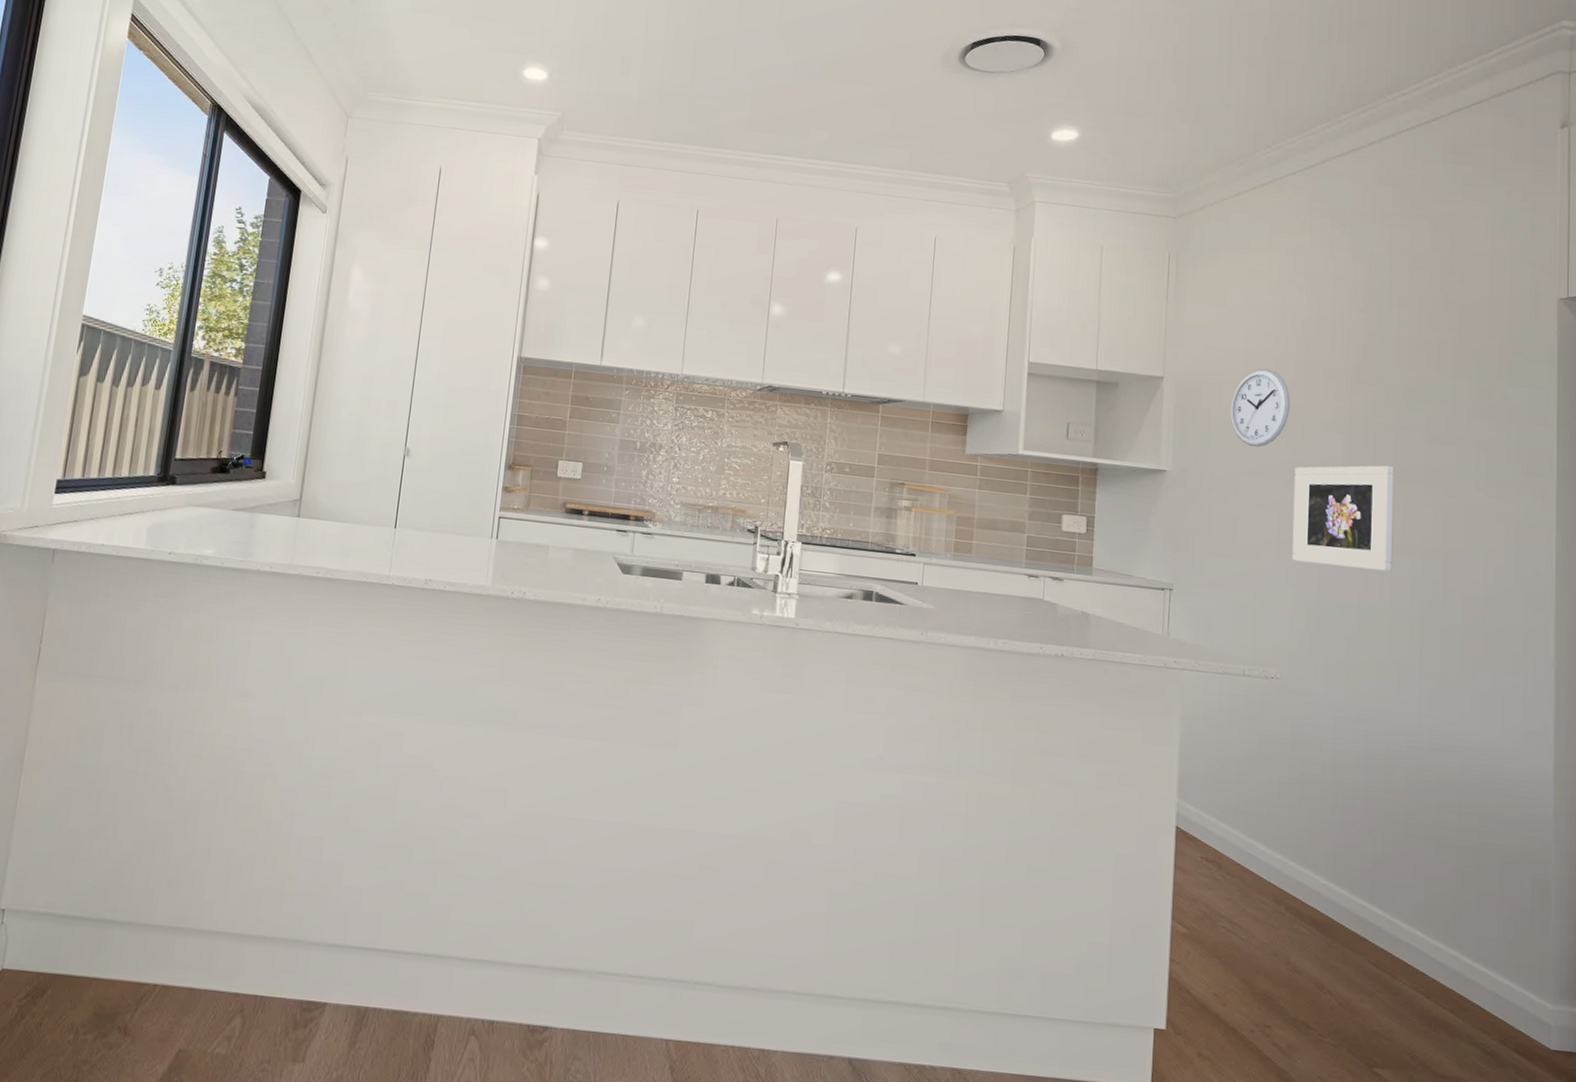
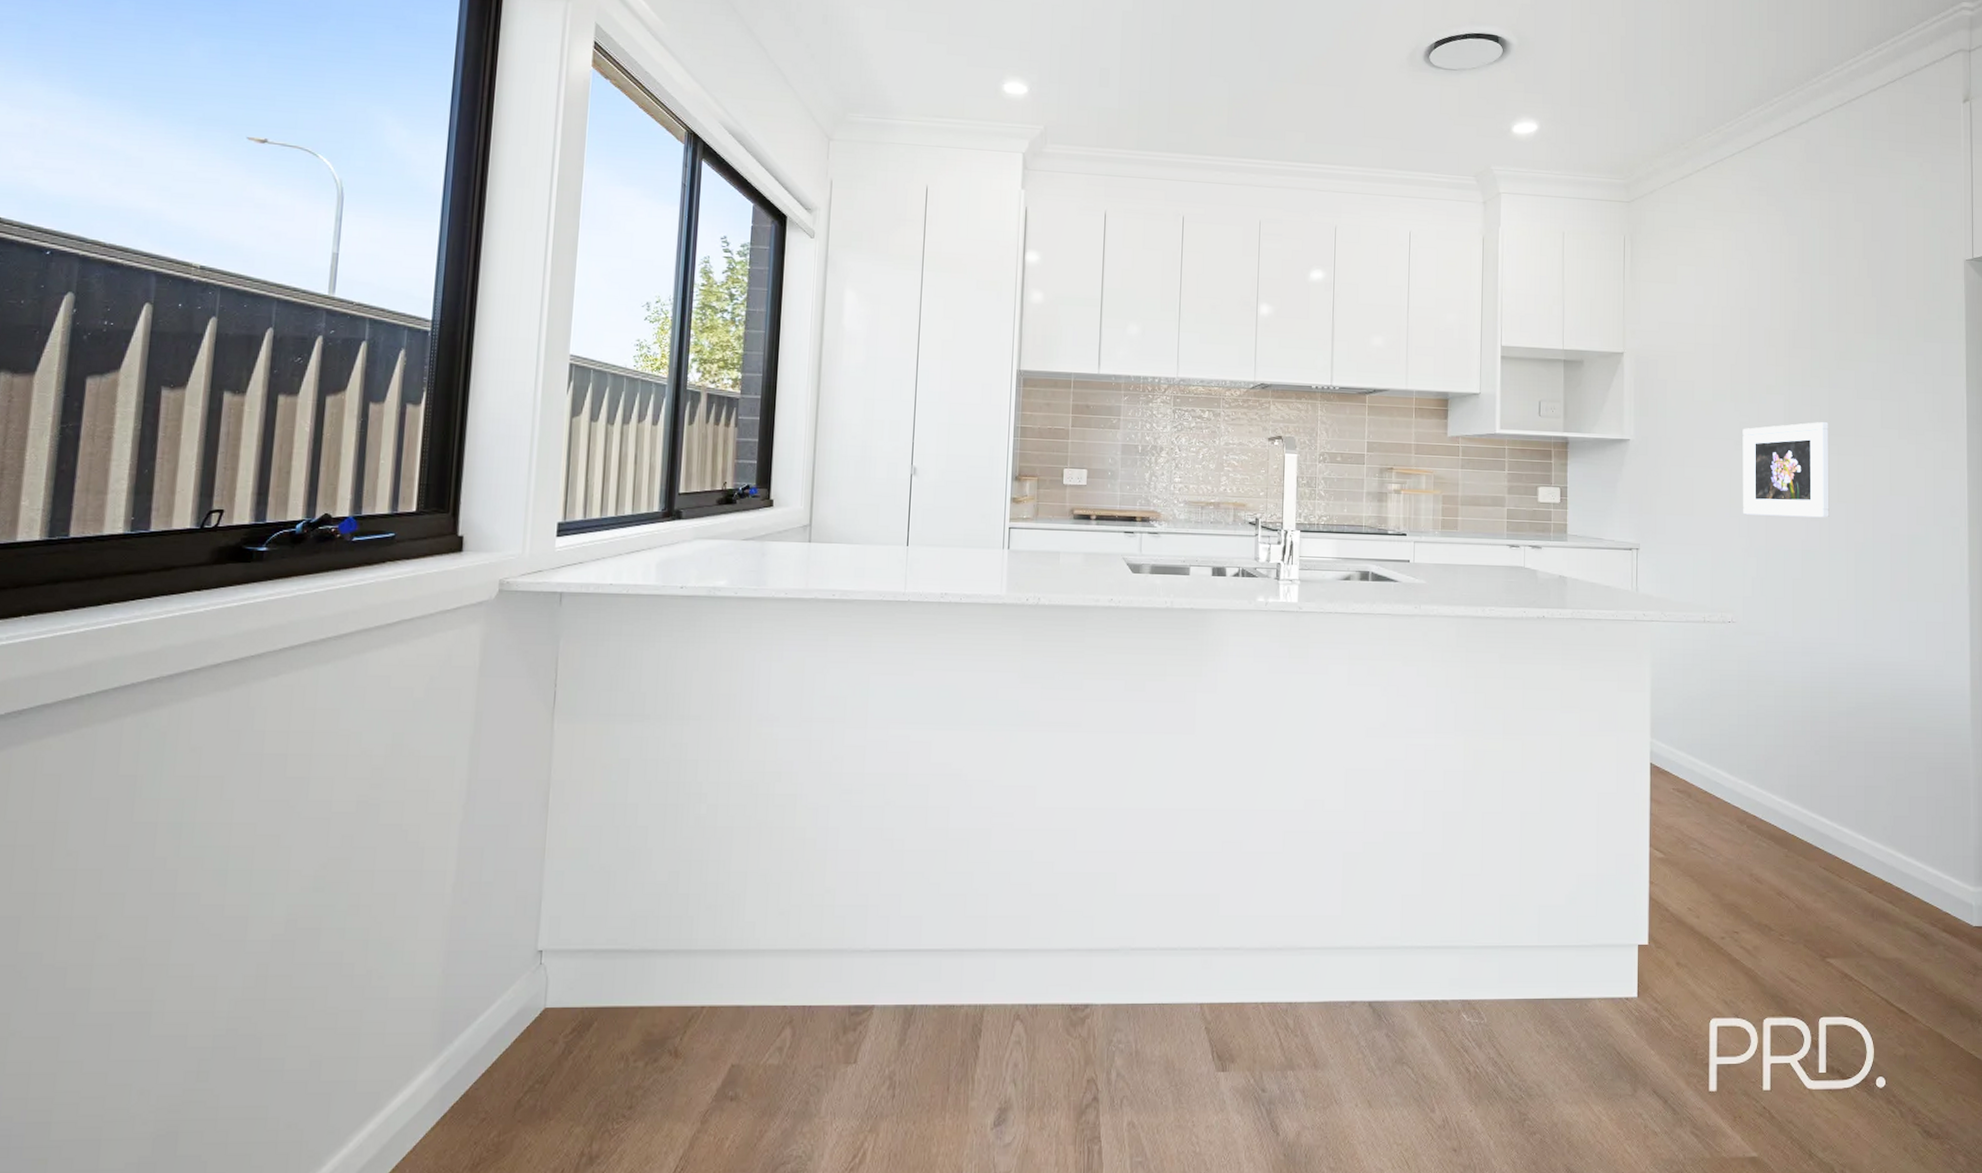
wall clock: present [1230,368,1291,448] -> none [1684,339,1737,413]

